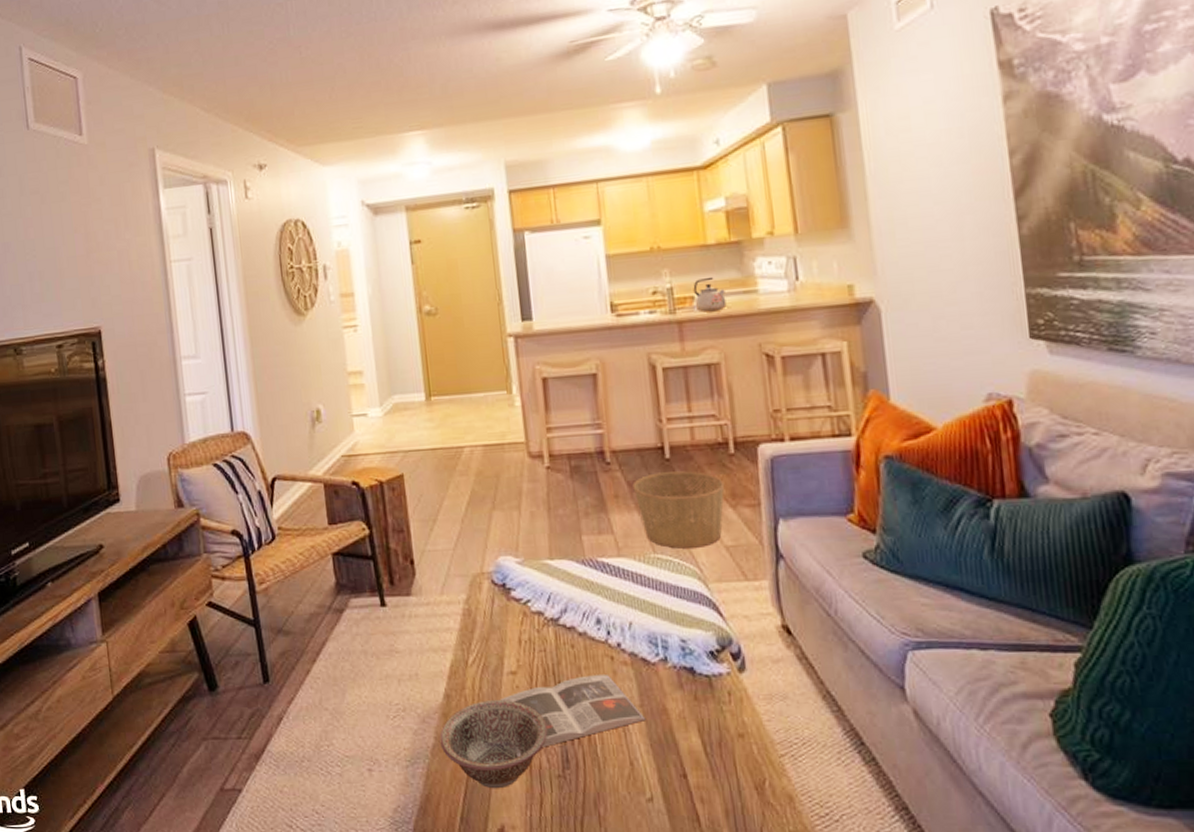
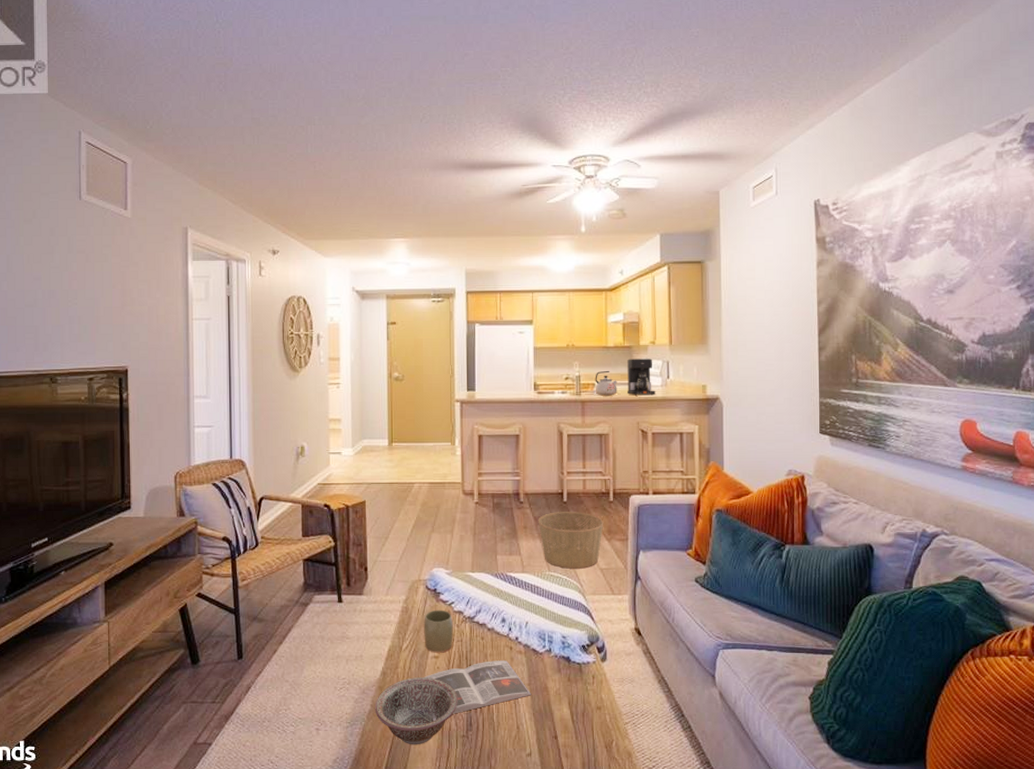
mug: none [492,610,534,668] -> present [424,610,454,653]
coffee maker: none [736,255,781,308] -> present [627,358,656,396]

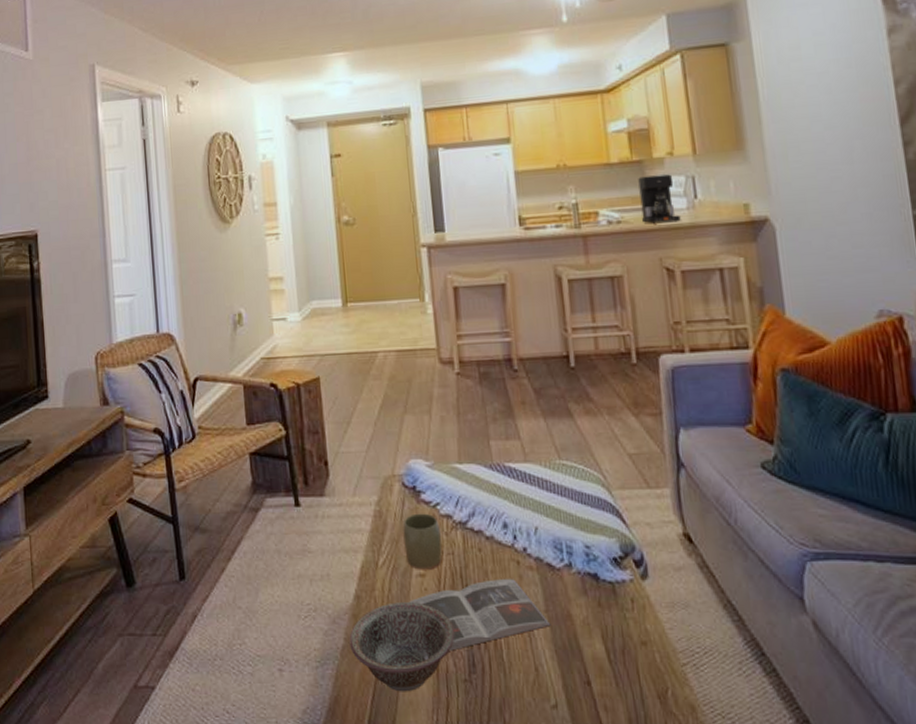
basket: present [538,512,604,569] -> none [539,379,628,455]
kettle: present [595,370,617,396] -> none [597,193,629,228]

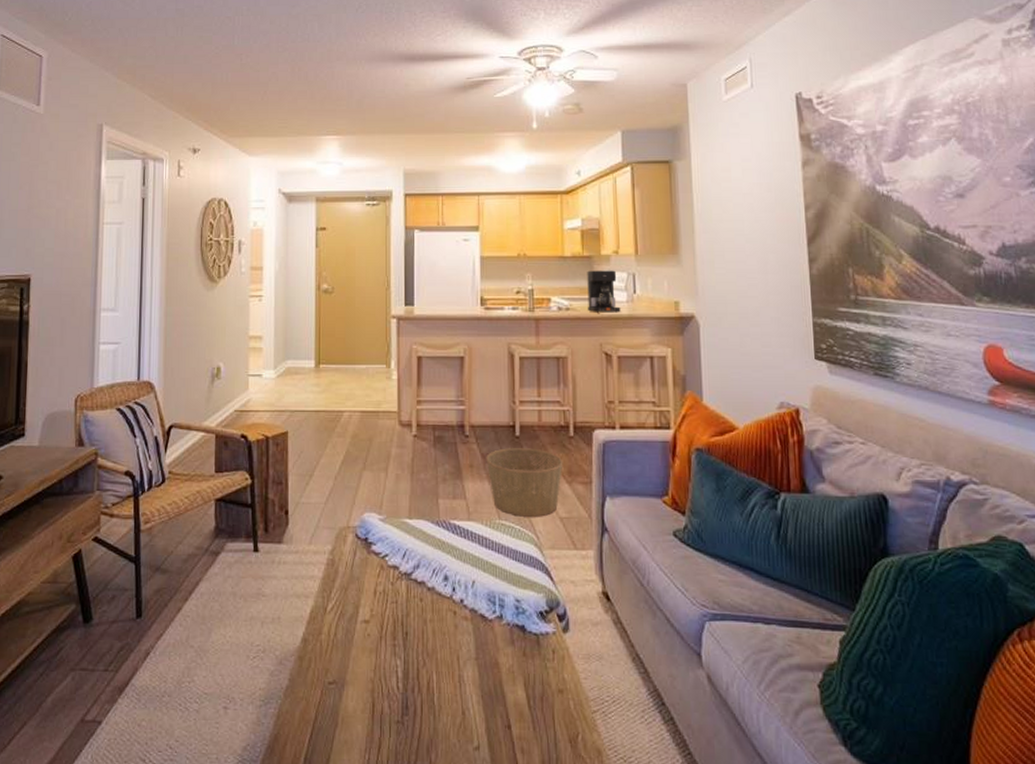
decorative bowl: present [349,601,455,692] -> none [293,645,392,732]
mug: present [403,513,443,570] -> none [352,563,388,617]
magazine: present [409,579,551,651] -> none [352,628,480,694]
basket: none [539,379,628,455] -> present [486,448,563,517]

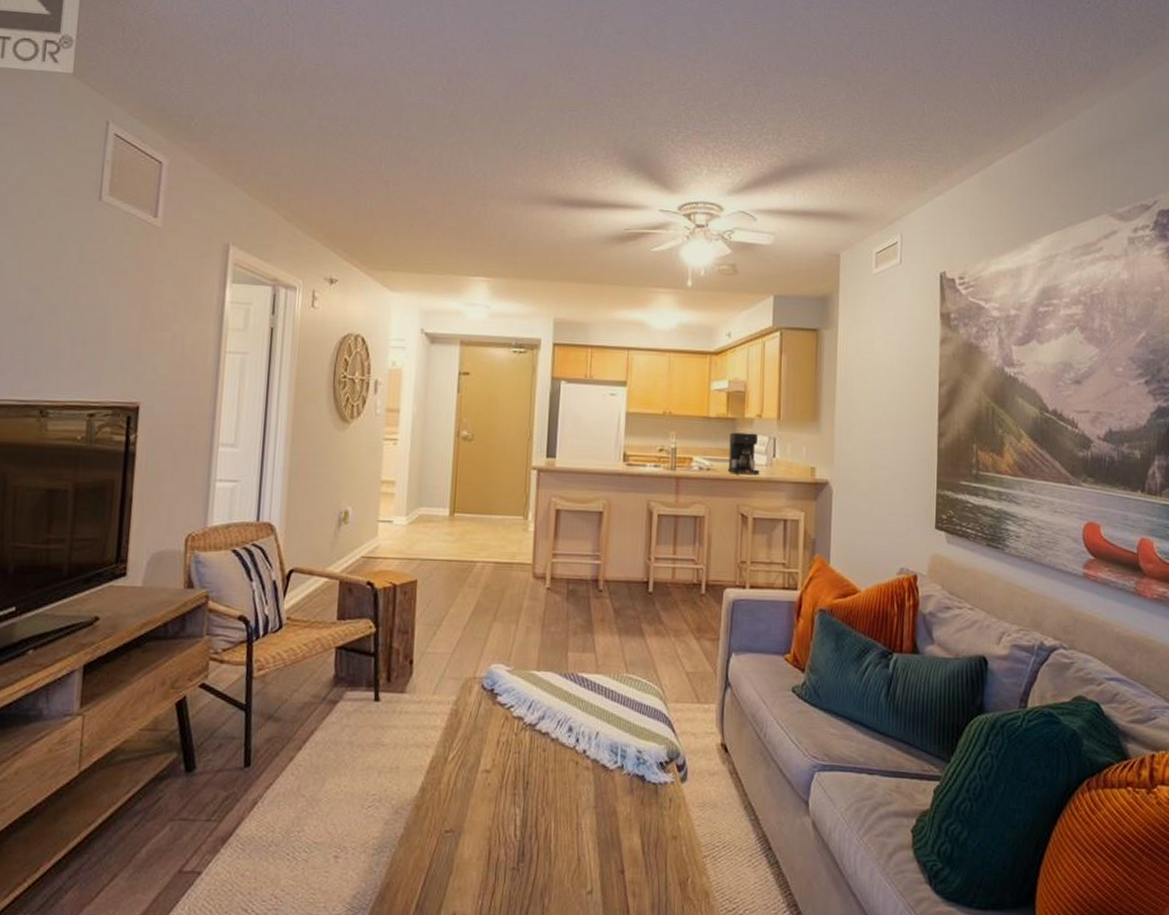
basket: present [486,448,563,517] -> none [618,603,693,671]

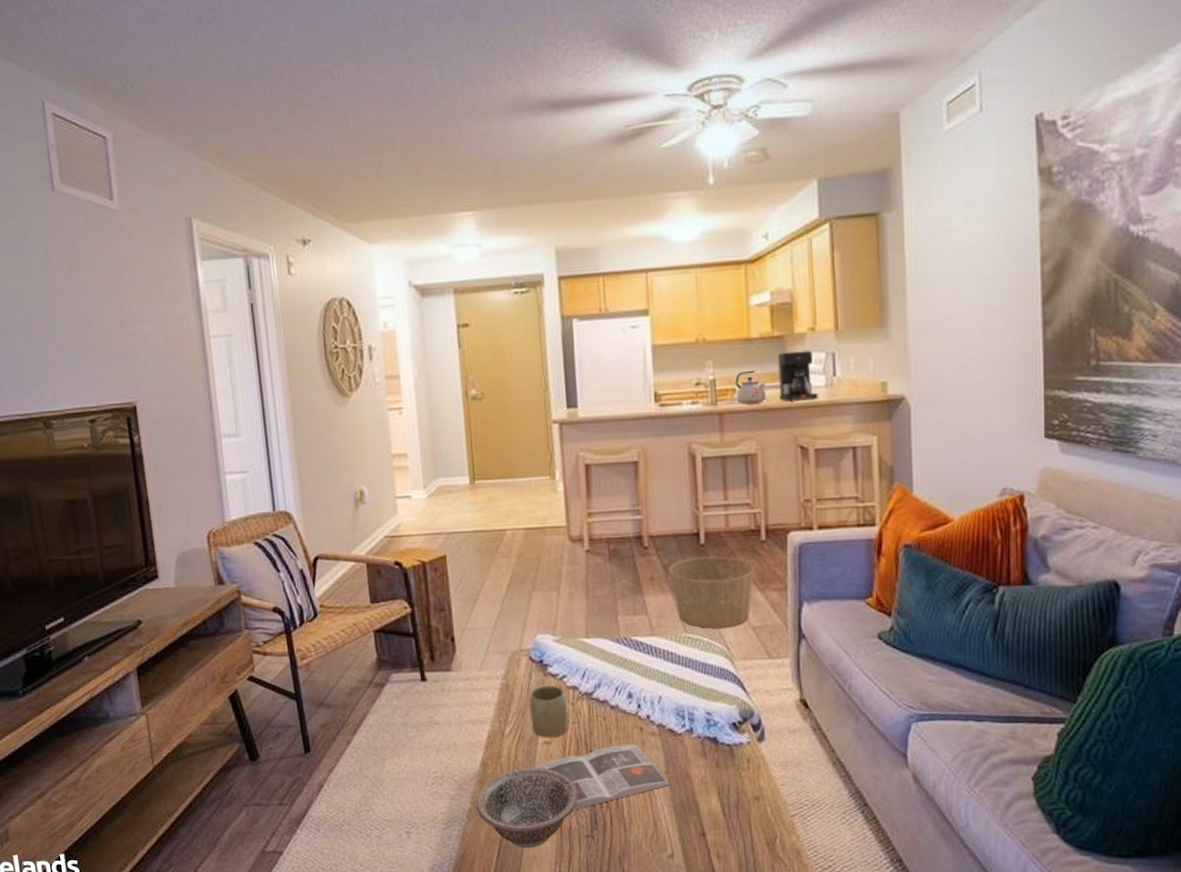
decorative bowl: none [408,794,510,879] -> present [475,767,579,848]
magazine: none [472,777,598,841] -> present [535,744,671,810]
mug: none [474,714,512,766] -> present [529,685,568,738]
basket: none [618,603,693,671] -> present [668,556,755,629]
kettle: none [692,444,717,473] -> present [735,370,766,405]

